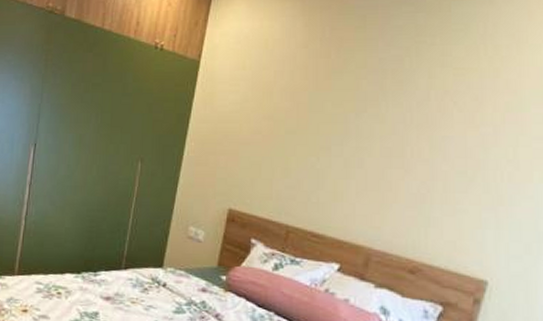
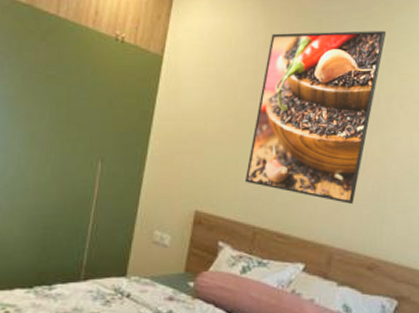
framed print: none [279,22,441,205] -> present [244,30,387,204]

